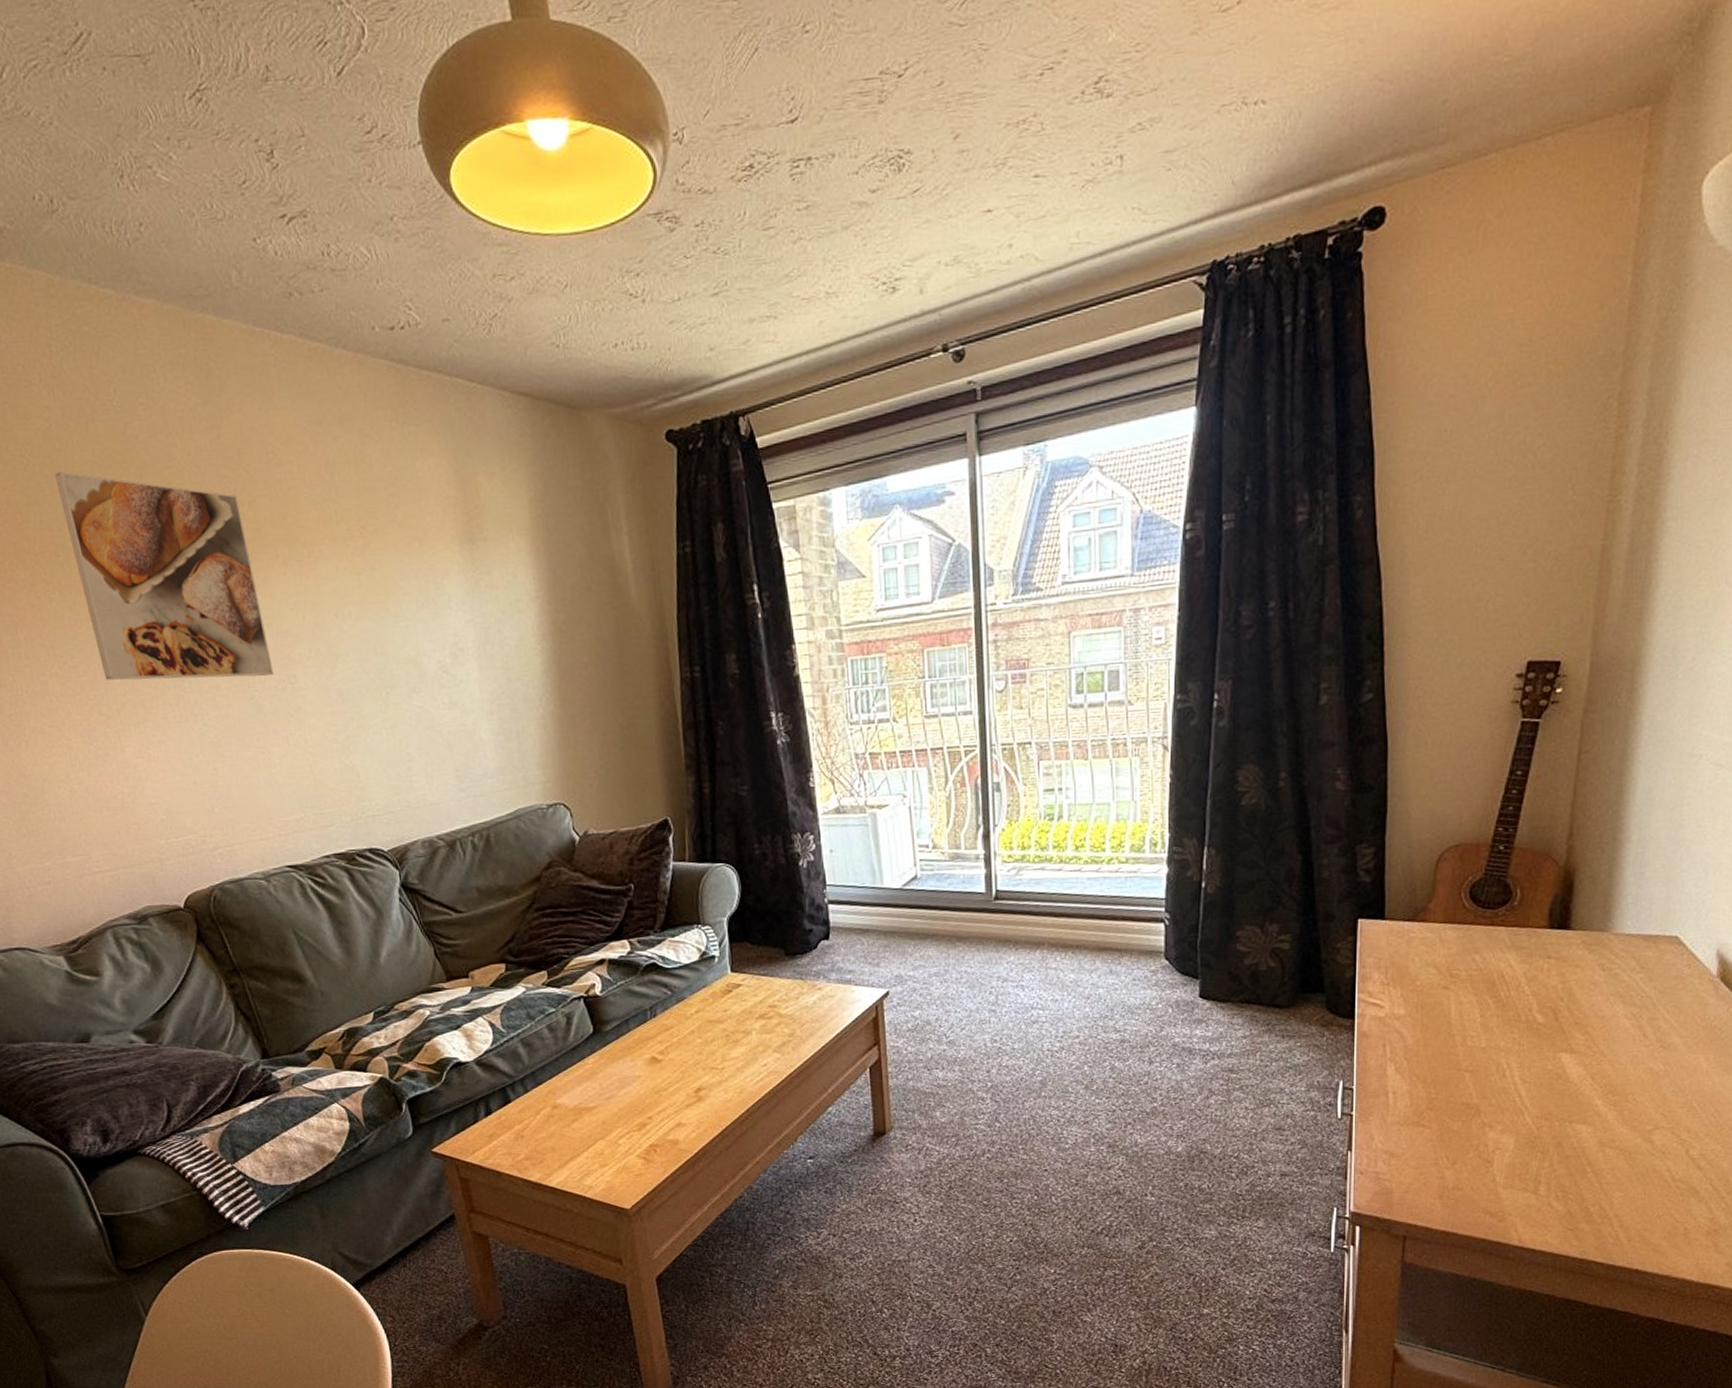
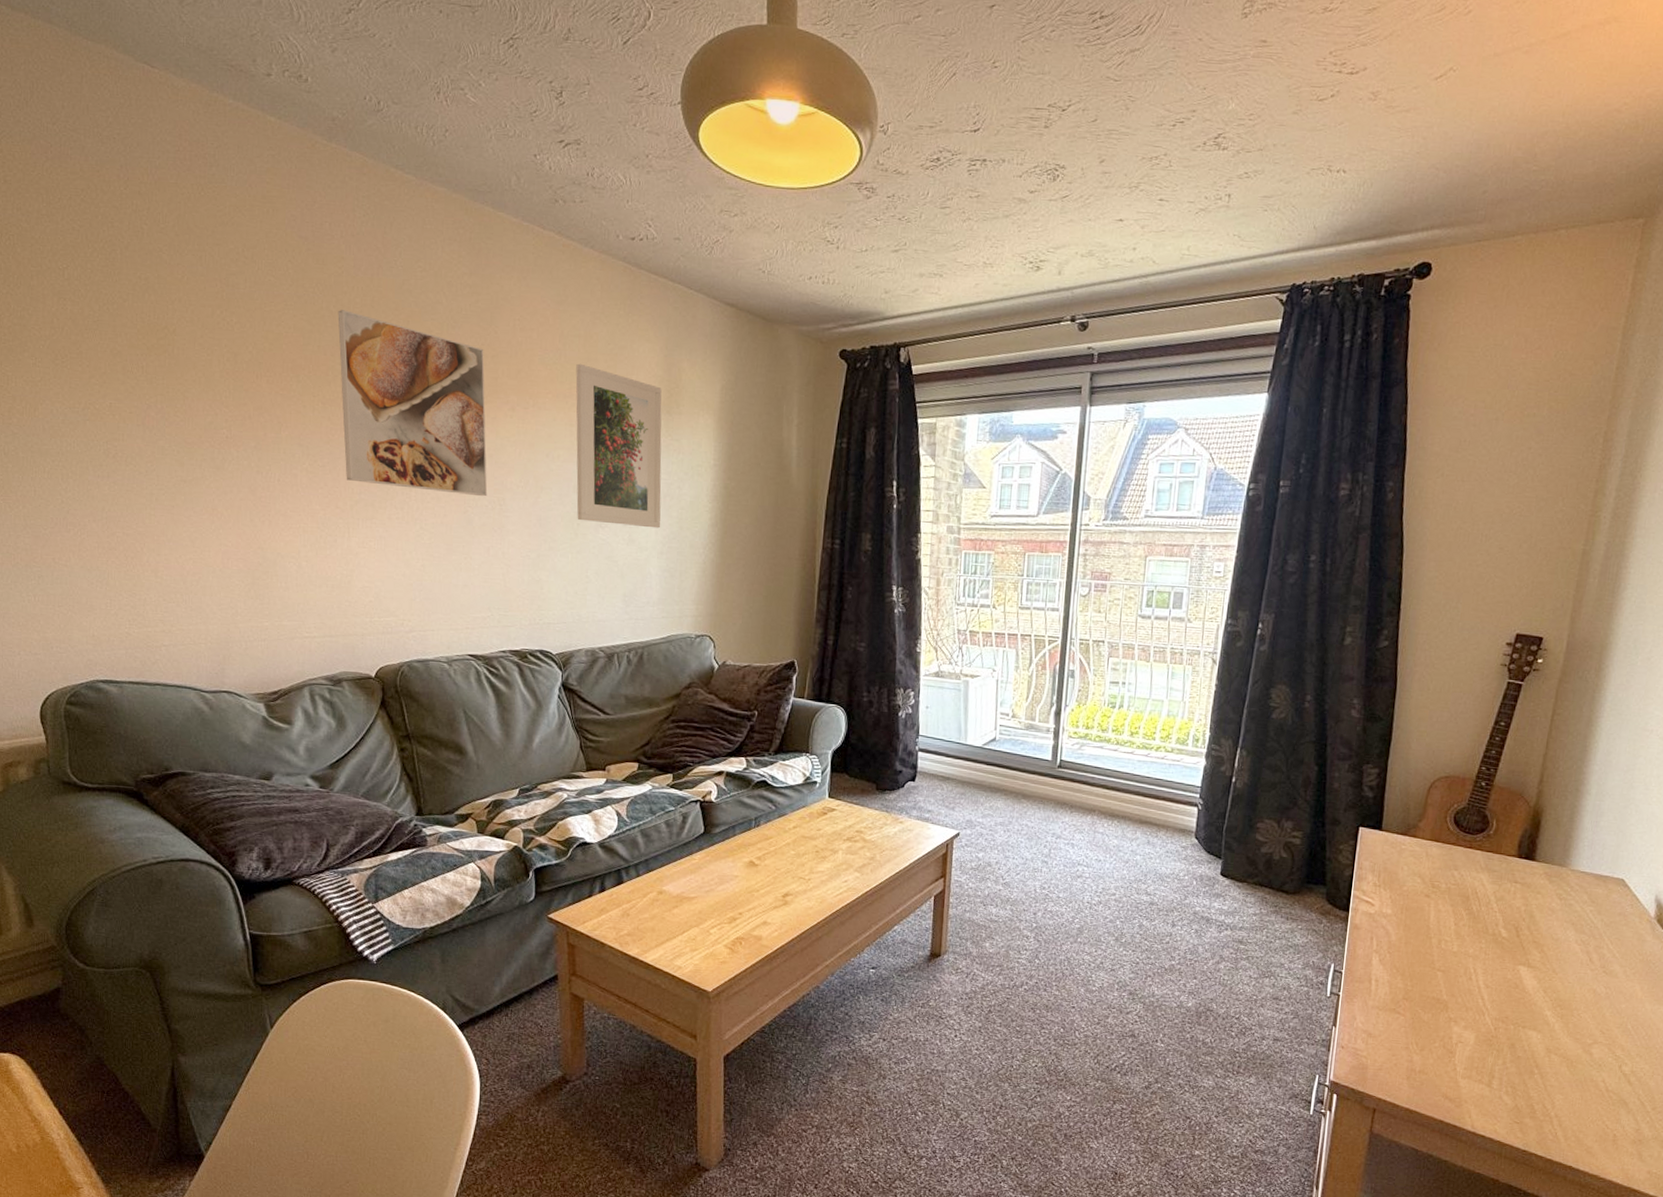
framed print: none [351,495,485,688] -> present [575,363,662,529]

